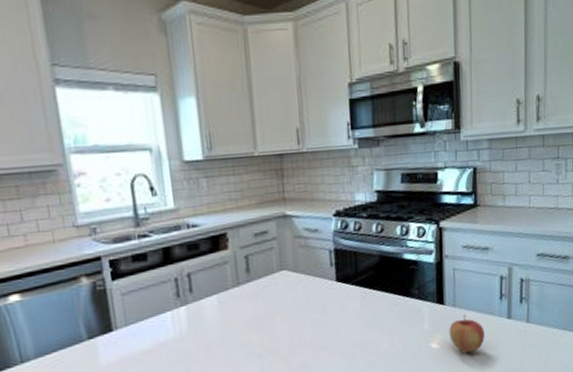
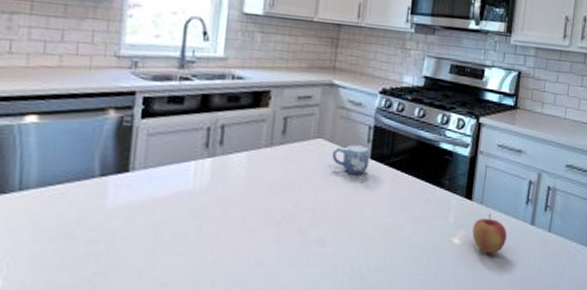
mug: none [297,269,336,299] -> present [331,144,371,174]

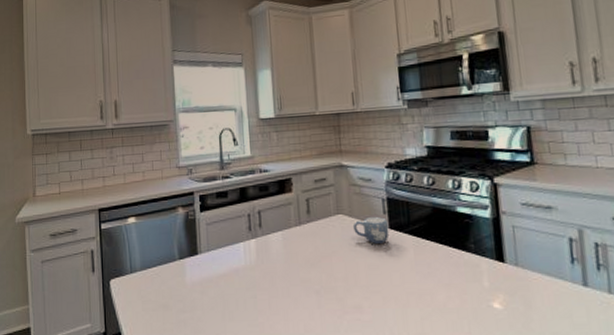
apple: present [472,213,507,254] -> none [512,275,557,319]

